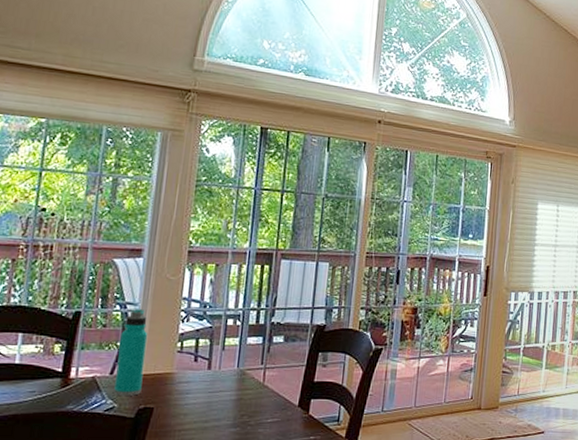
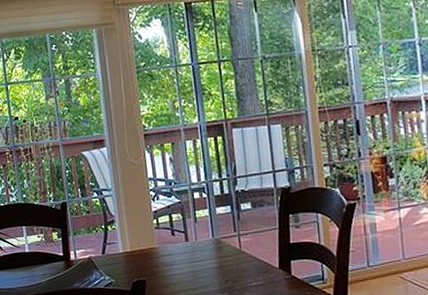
water bottle: present [114,309,148,396] -> none [103,194,132,272]

